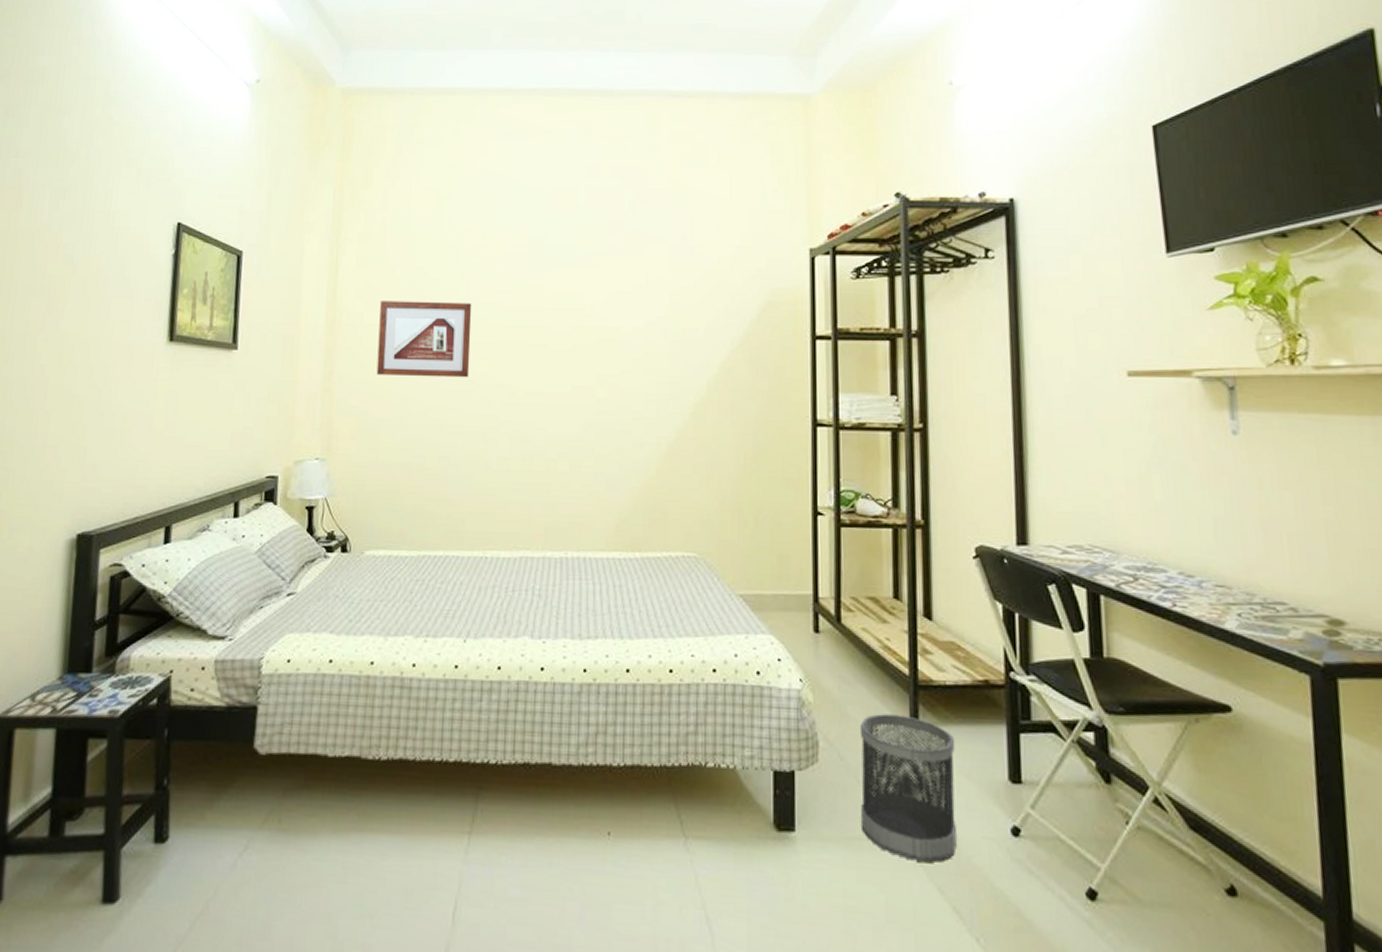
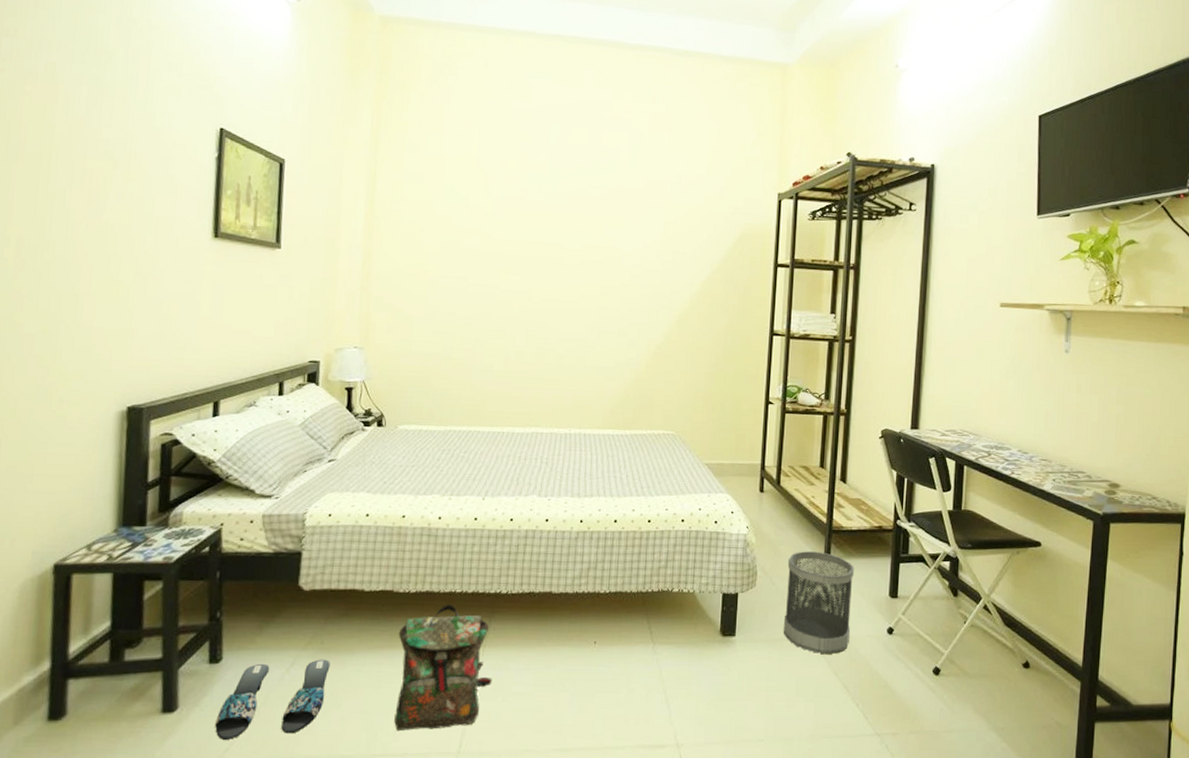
slippers: none [159,842,289,943] -> present [215,659,330,741]
backpack: none [363,776,482,943] -> present [394,604,493,732]
picture frame: present [376,301,472,378] -> none [410,213,497,284]

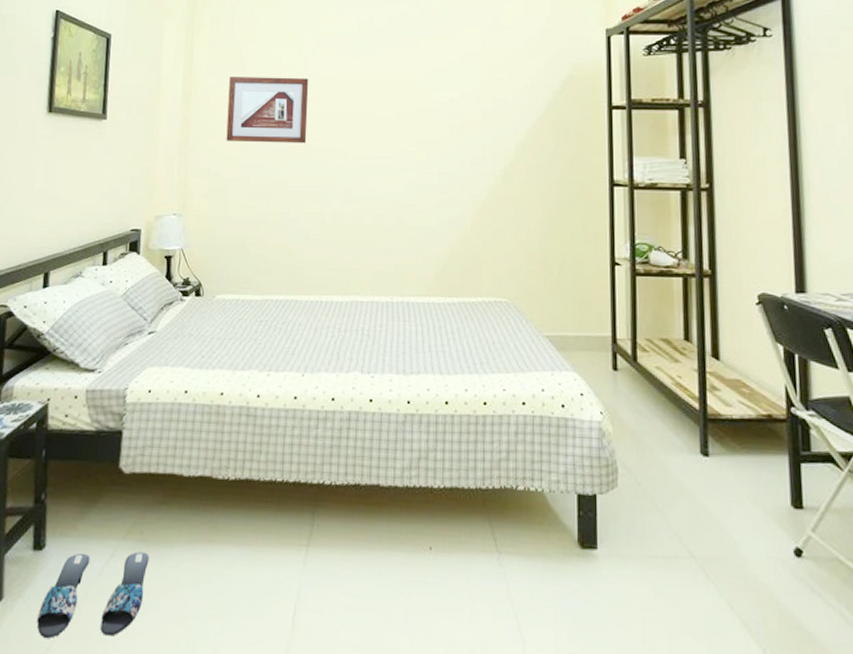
backpack: present [394,604,493,732] -> none [214,495,318,643]
picture frame: none [410,213,497,284] -> present [226,77,309,144]
wastebasket: present [783,551,855,654] -> none [654,444,745,579]

